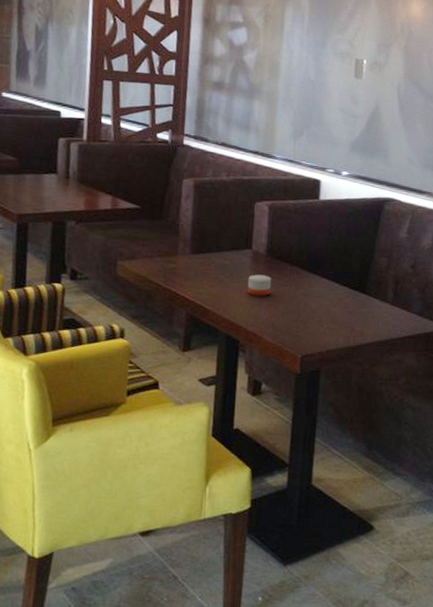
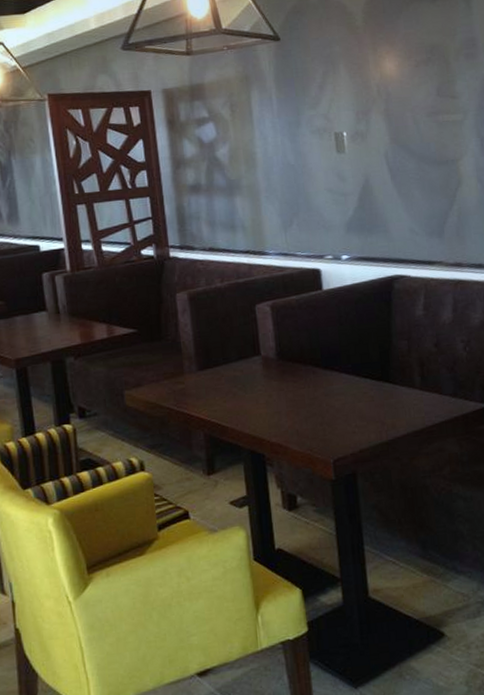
candle: present [247,274,272,297] -> none [262,380,289,405]

